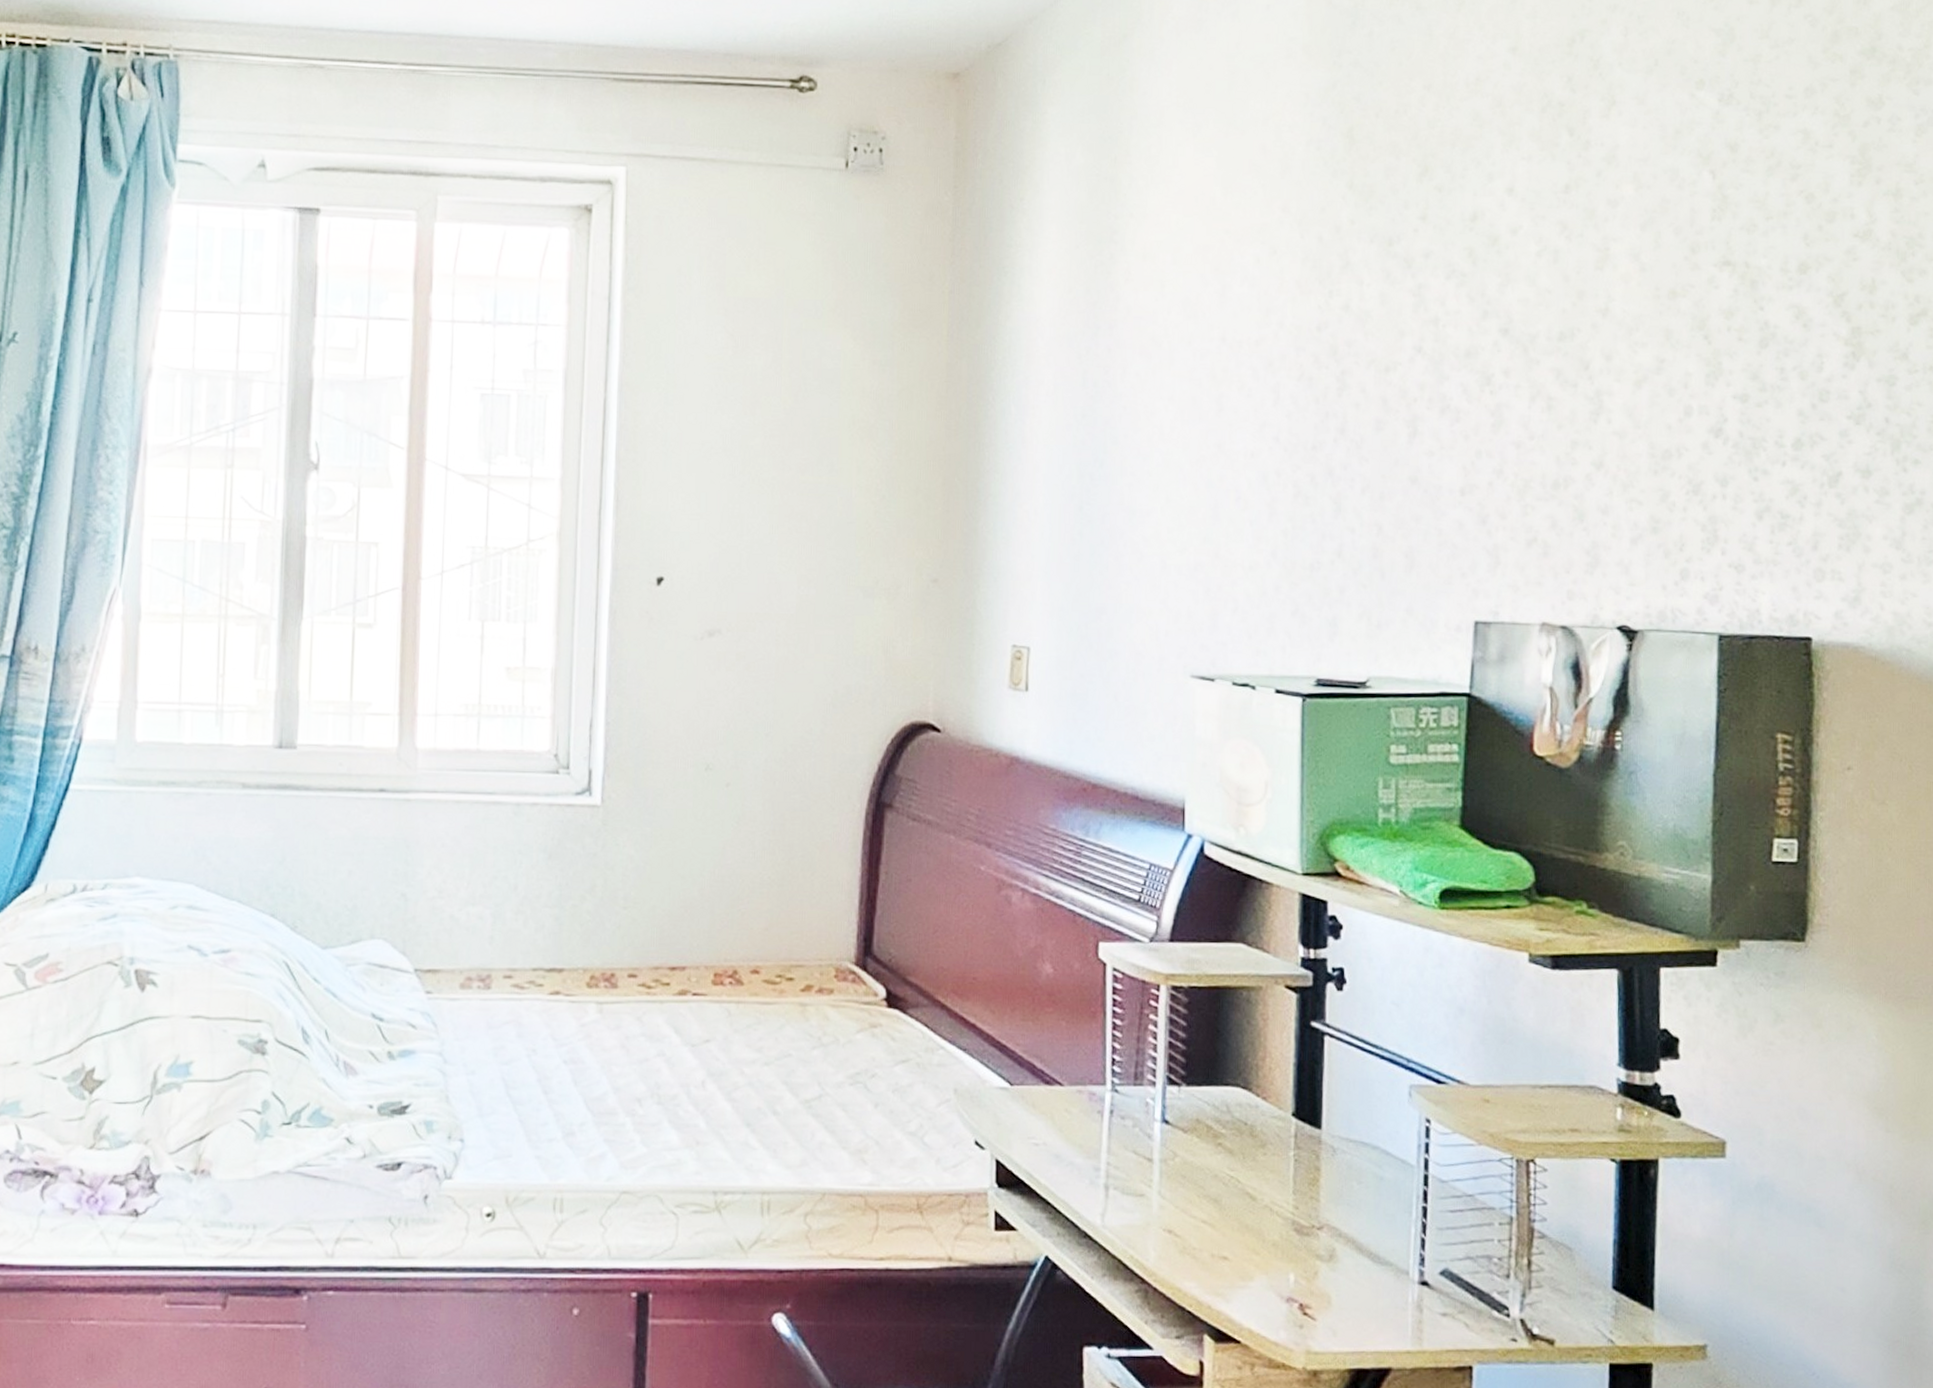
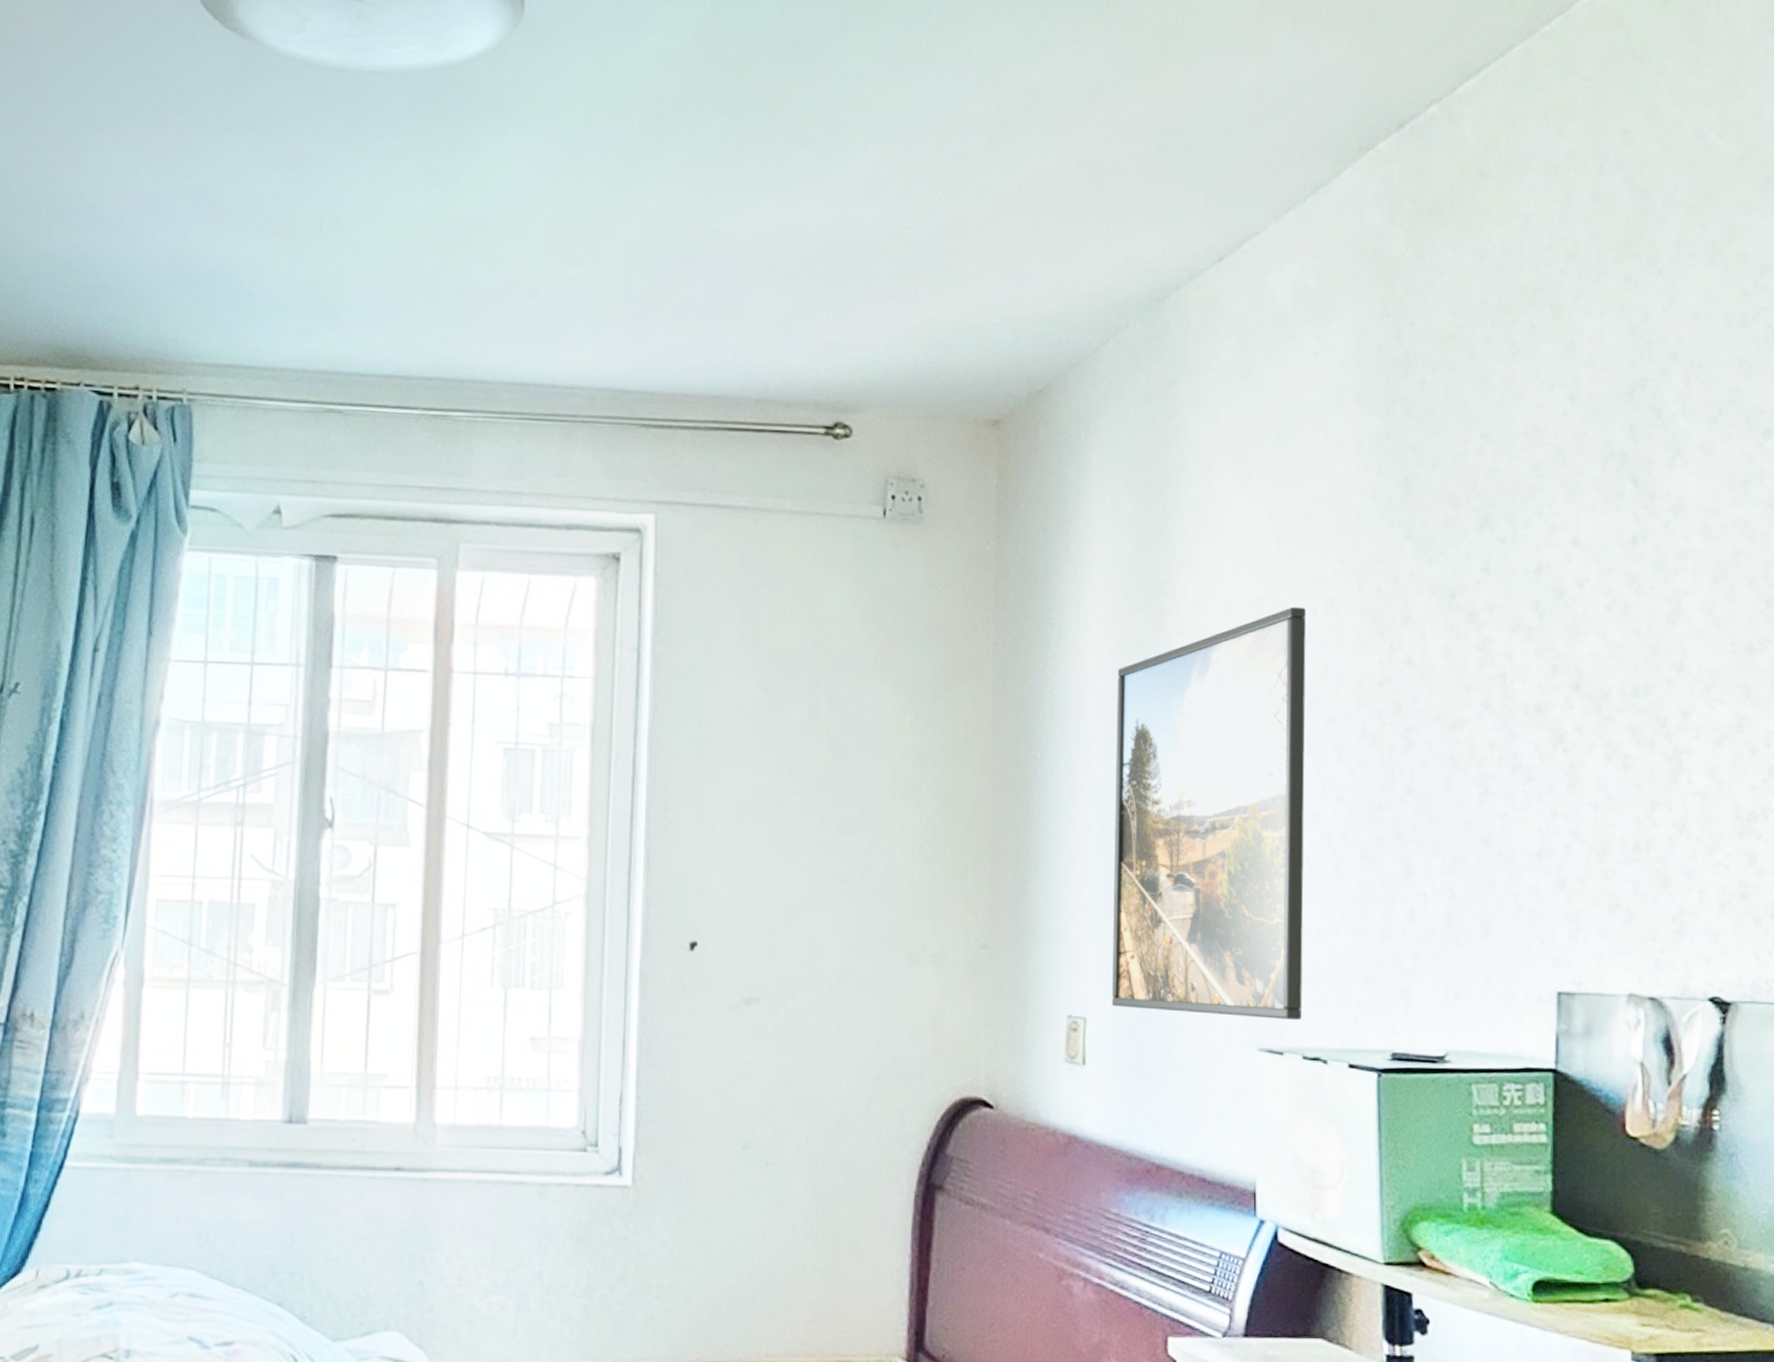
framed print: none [1054,254,1249,649] -> present [1111,606,1306,1021]

